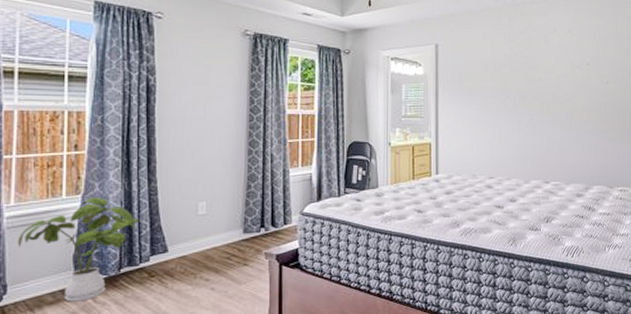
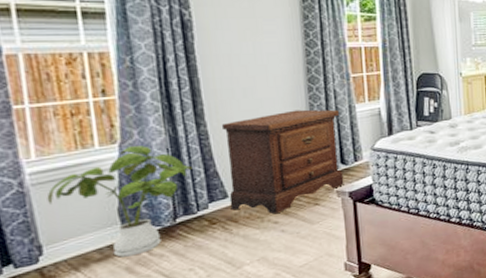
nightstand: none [168,171,273,272] -> present [221,109,344,214]

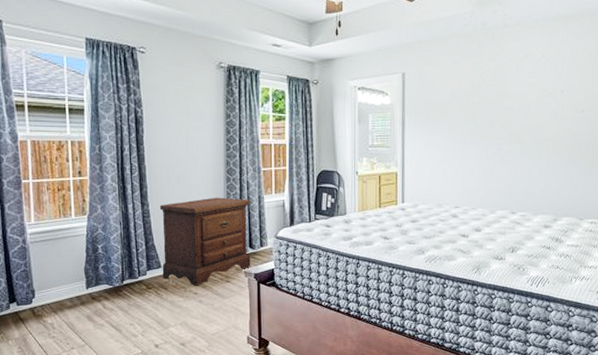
house plant: present [46,146,192,257] -> none [39,218,137,307]

